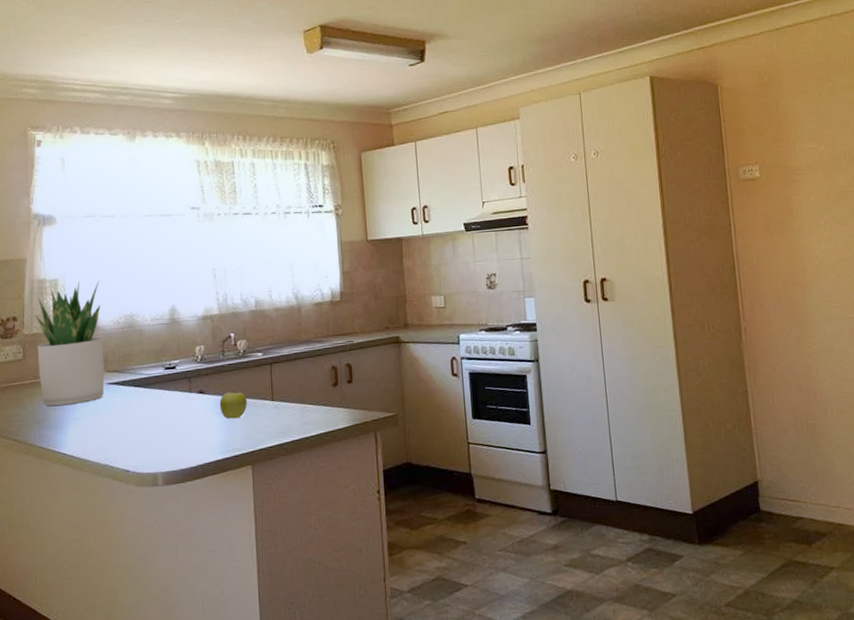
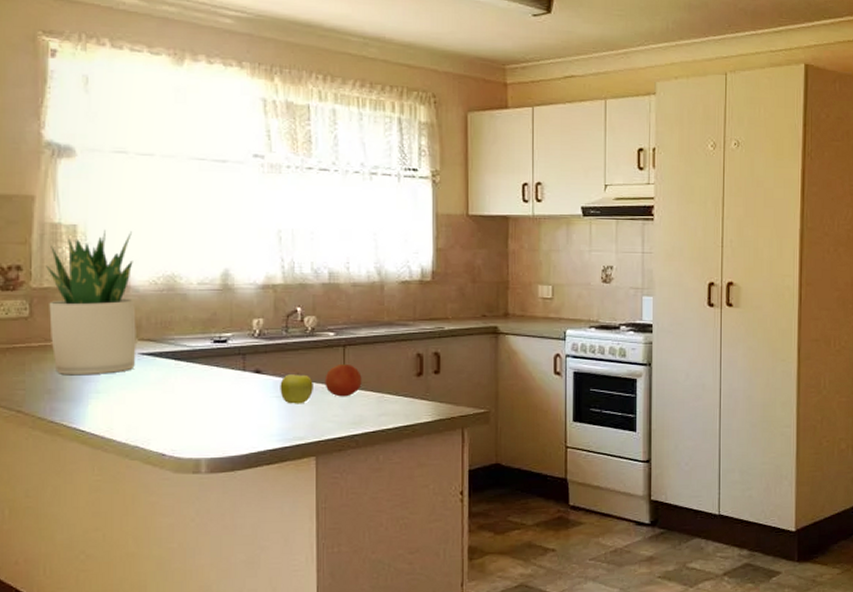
fruit: none [256,379,287,410] -> present [325,363,362,397]

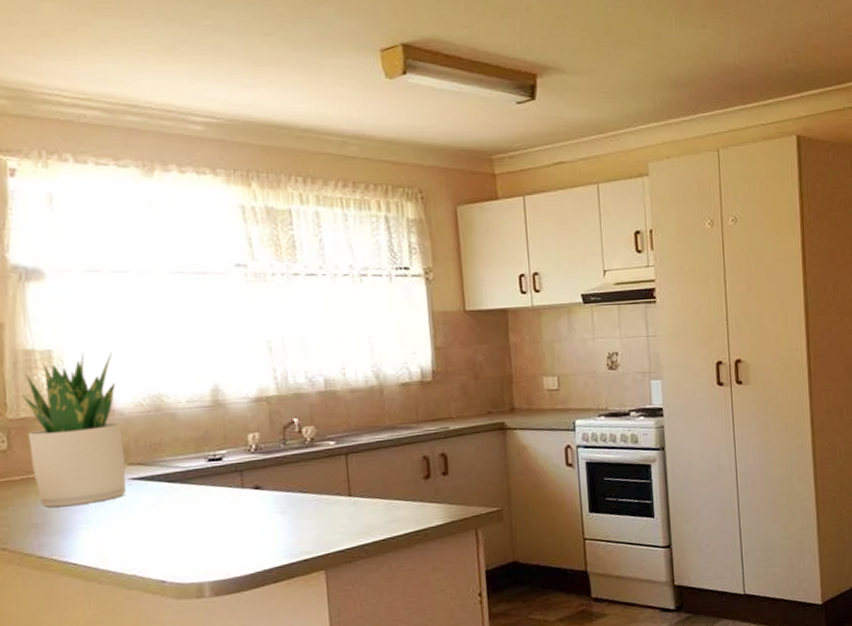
fruit: present [280,373,313,404] -> none [281,486,317,519]
fruit: present [325,363,362,397] -> none [328,472,368,507]

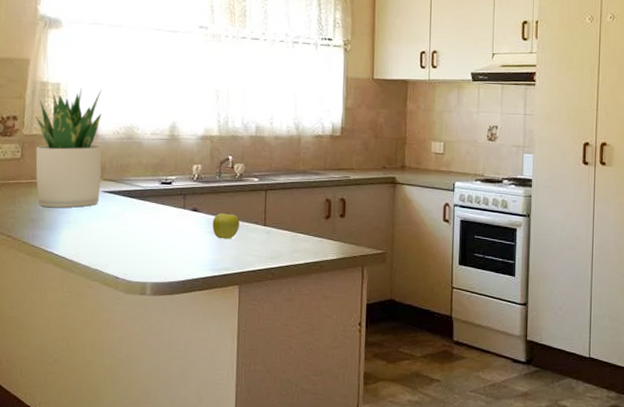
fruit: none [281,486,317,519] -> present [212,212,240,239]

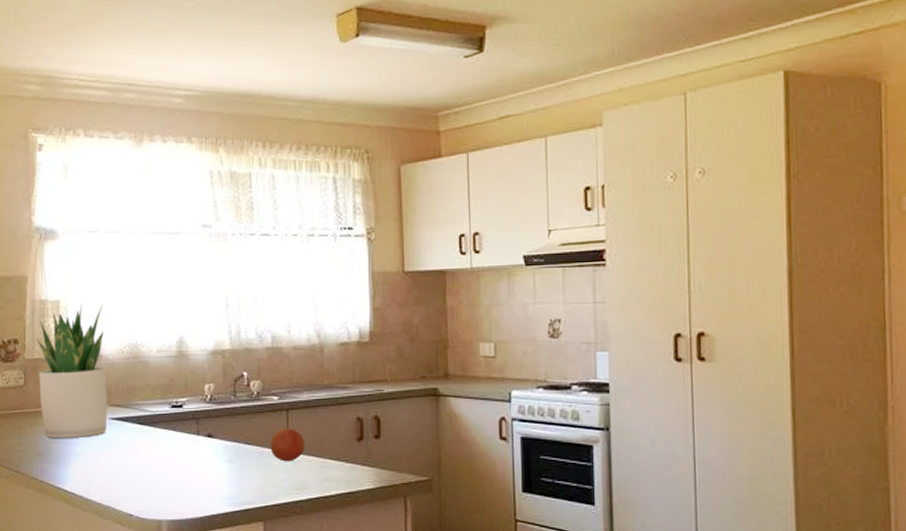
fruit: present [212,212,240,239] -> none [230,437,260,469]
fruit: none [249,205,280,235] -> present [270,428,305,462]

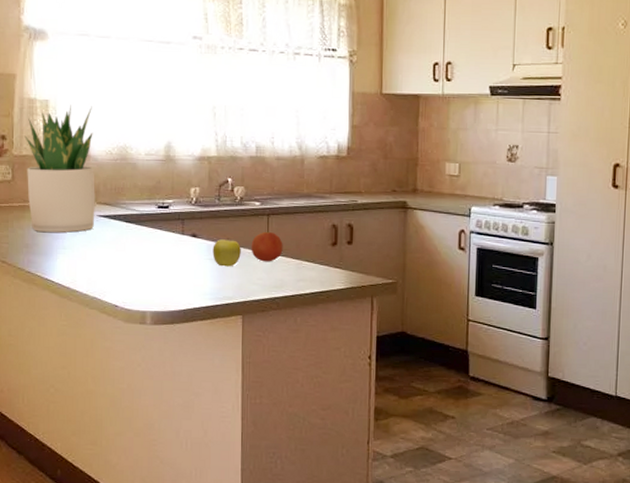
fruit: none [230,437,260,469] -> present [212,238,241,267]

